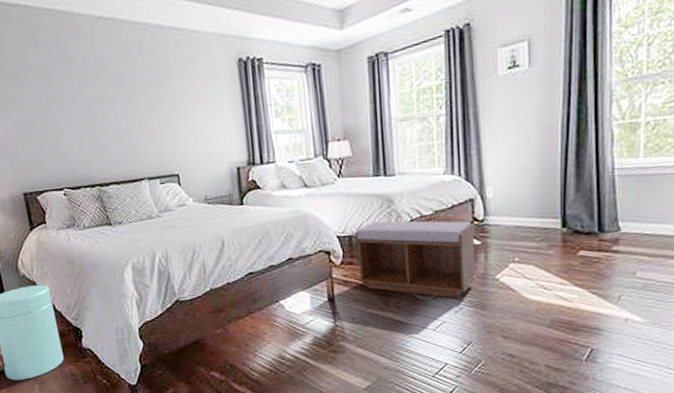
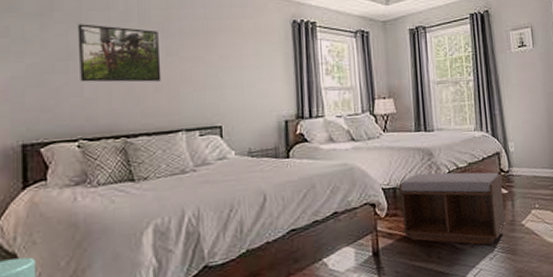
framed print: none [46,79,122,136] -> present [77,24,162,83]

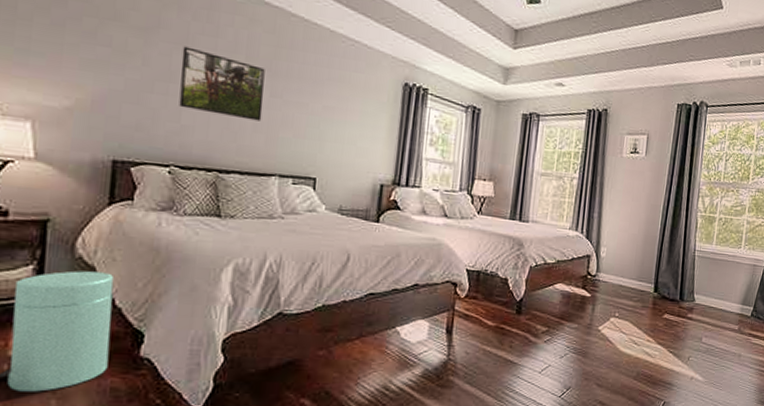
bench: present [398,172,507,246] -> none [479,261,589,344]

